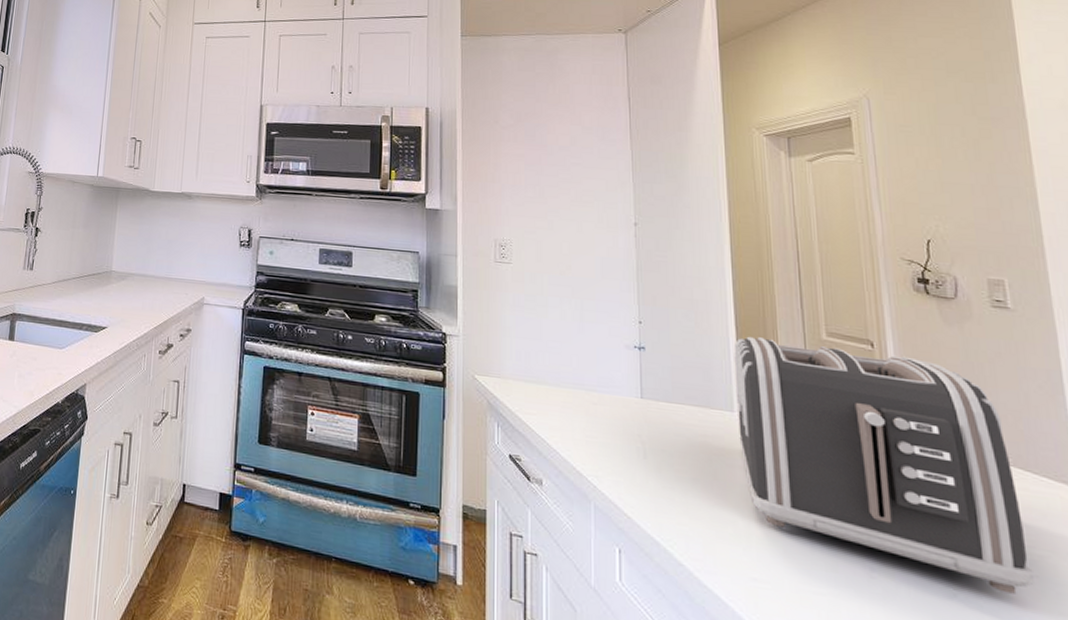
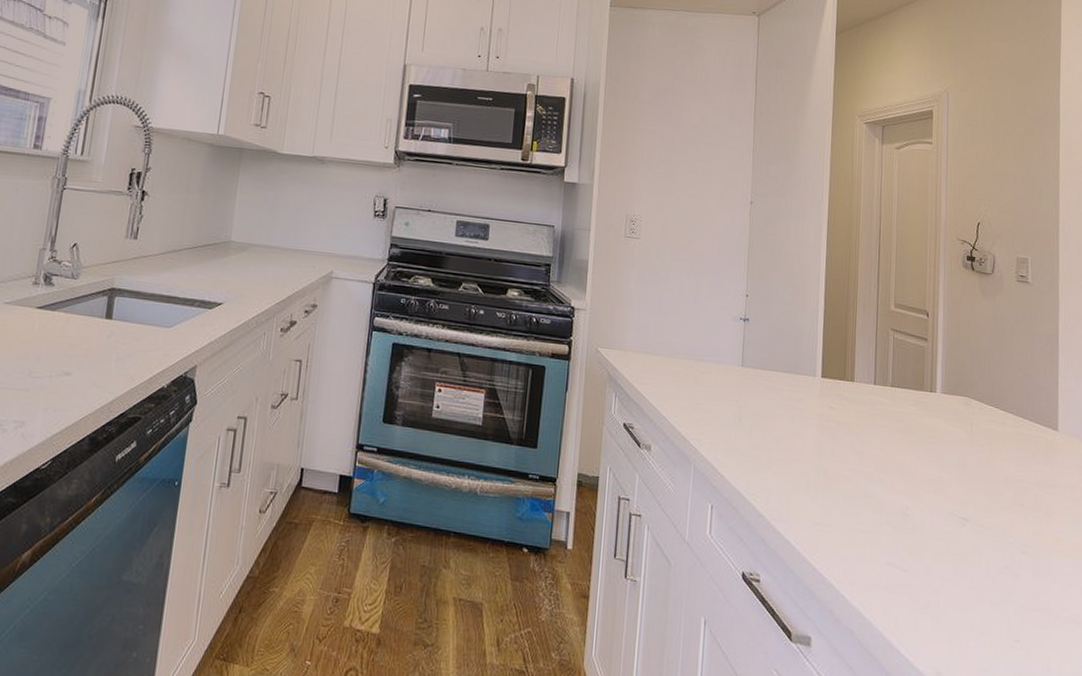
toaster: present [733,336,1034,594] -> none [818,308,1020,520]

